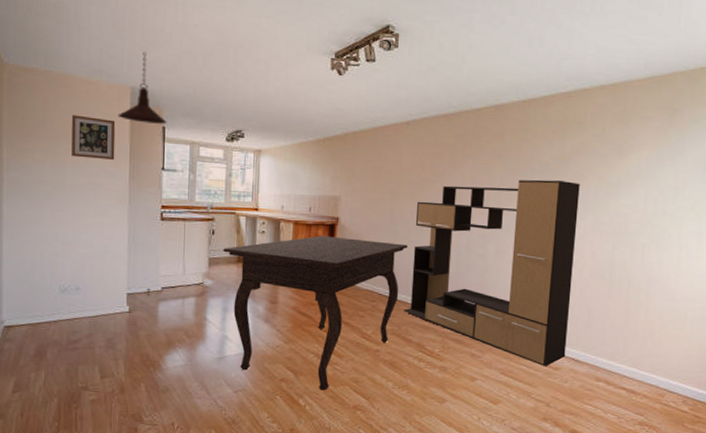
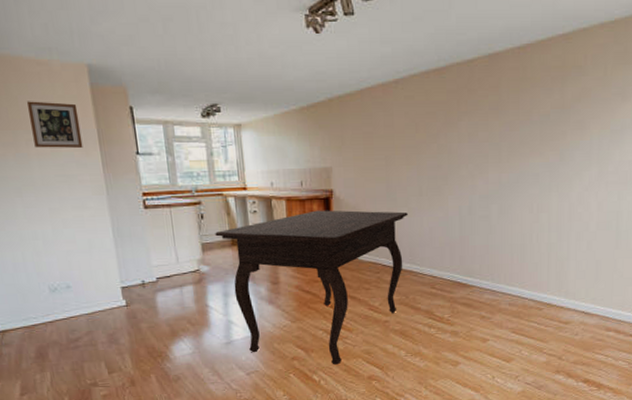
pendant light: present [117,52,167,124] -> none [77,23,134,104]
media console: present [403,179,580,366] -> none [409,131,583,322]

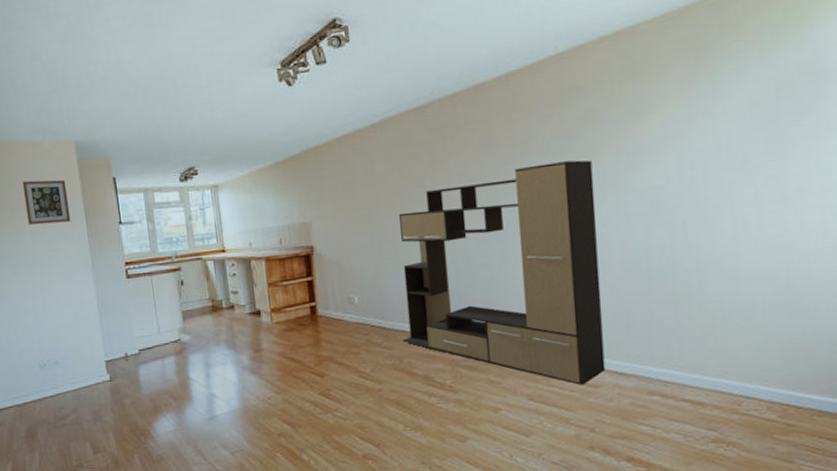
dining table: present [215,210,408,365] -> none [195,265,396,442]
media console: none [409,131,583,322] -> present [399,160,606,385]

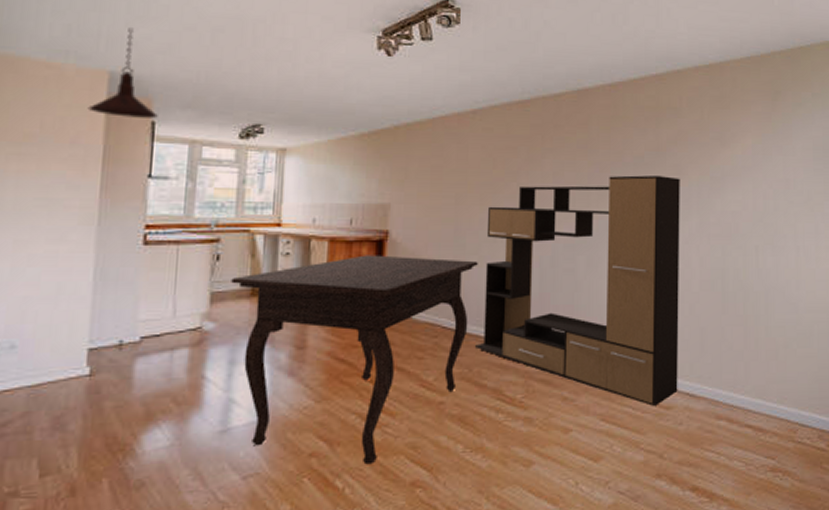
picture frame: present [22,179,71,226] -> none [16,108,85,168]
pendant light: none [66,101,117,178] -> present [87,27,158,118]
dining table: none [195,265,396,442] -> present [231,255,478,465]

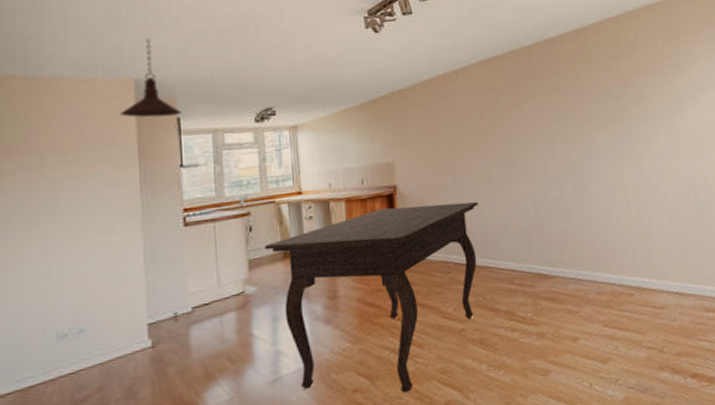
media console: present [474,175,680,406] -> none [481,105,668,308]

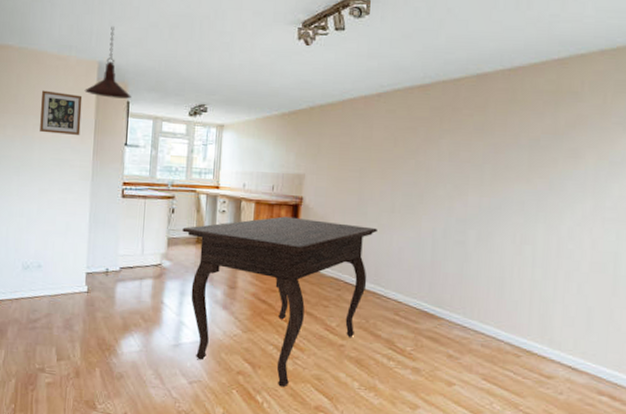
picture frame: none [61,119,120,171] -> present [40,90,83,136]

